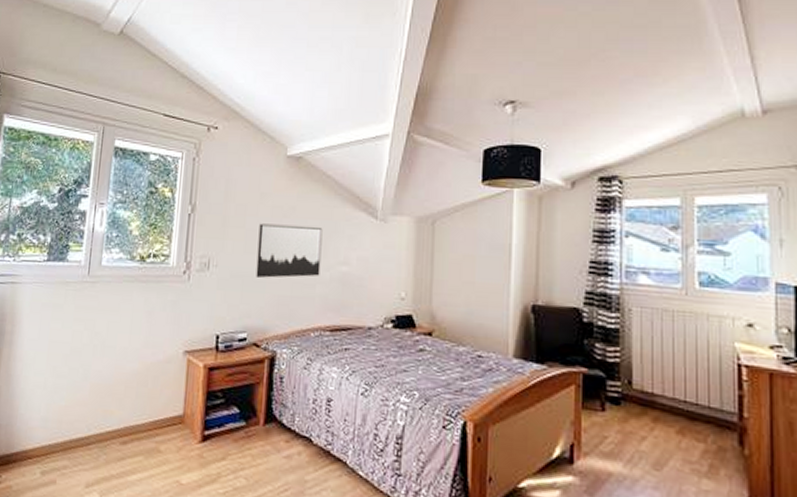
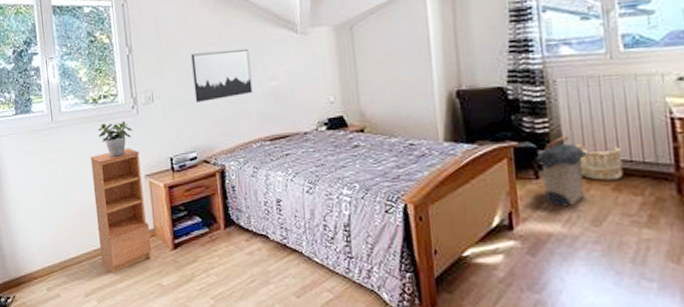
bookcase: none [114,317,182,463] -> present [90,148,152,274]
potted plant: none [138,285,180,326] -> present [97,120,133,157]
laundry hamper: none [602,368,655,446] -> present [534,136,588,207]
wooden bucket: none [644,379,688,423] -> present [575,144,624,181]

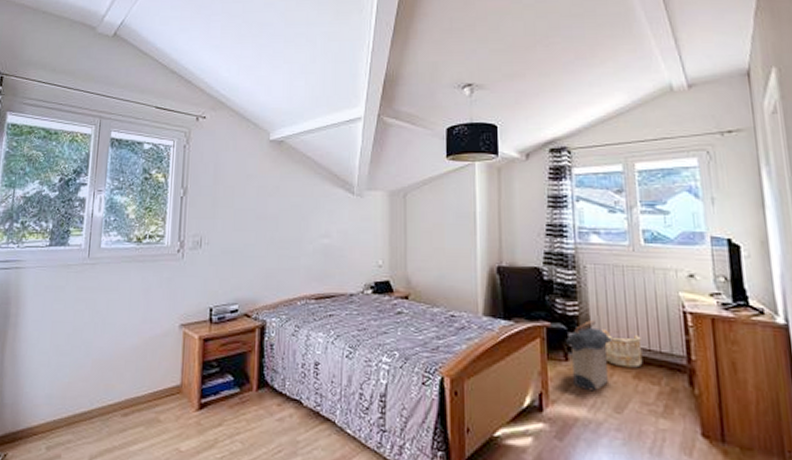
bookcase: present [90,148,152,274] -> none [116,293,178,434]
potted plant: present [97,120,133,157] -> none [136,264,175,302]
wall art: present [191,49,253,102] -> none [245,203,305,253]

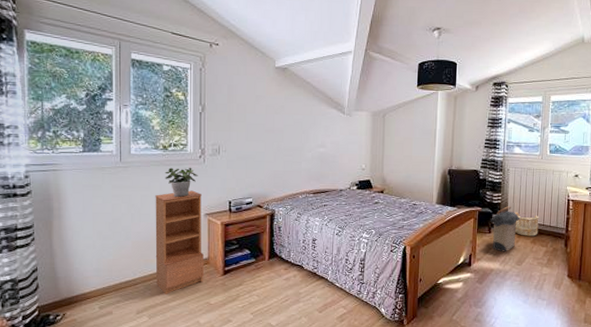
bookcase: none [116,293,178,434] -> present [155,190,204,294]
potted plant: none [136,264,175,302] -> present [165,167,198,197]

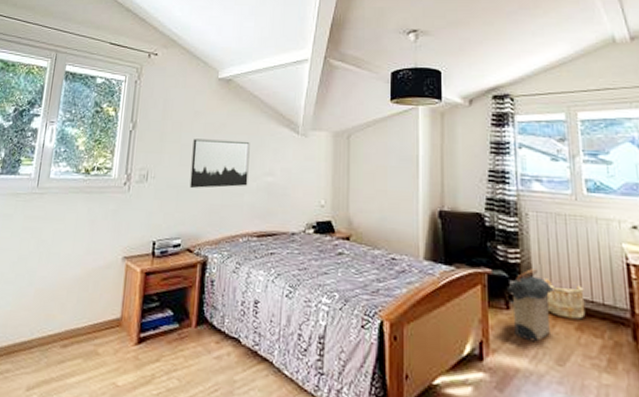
bookcase: present [155,190,204,294] -> none [55,225,122,366]
potted plant: present [165,167,198,197] -> none [82,196,120,234]
wall art: none [256,119,305,159] -> present [190,139,250,188]

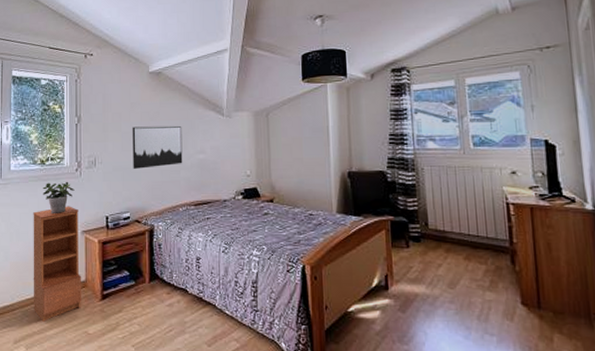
bookcase: none [55,225,122,366] -> present [33,206,81,322]
potted plant: none [82,196,120,234] -> present [42,181,75,213]
laundry hamper: present [506,269,554,342] -> none [406,213,446,272]
wooden bucket: present [543,278,586,320] -> none [437,220,472,251]

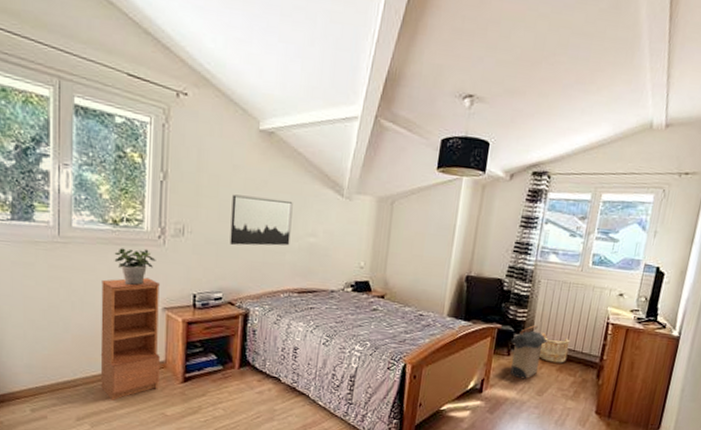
laundry hamper: none [406,213,446,272] -> present [510,325,548,380]
wooden bucket: none [437,220,472,251] -> present [538,333,570,363]

